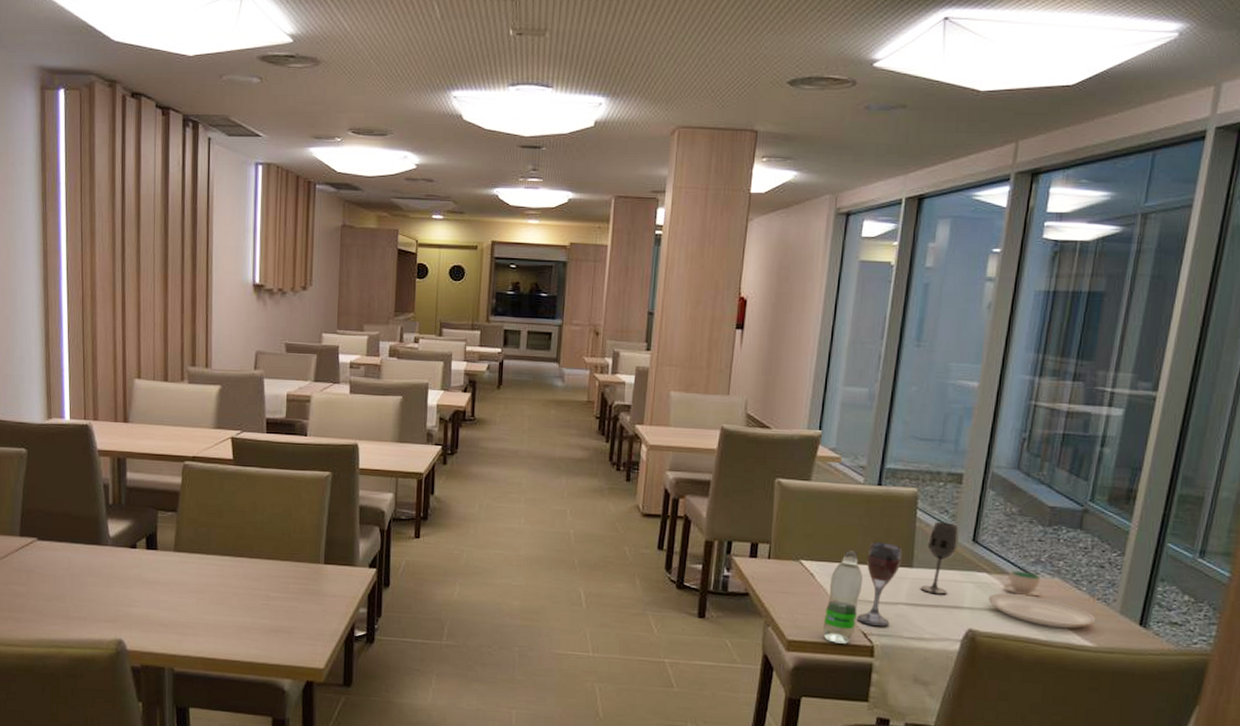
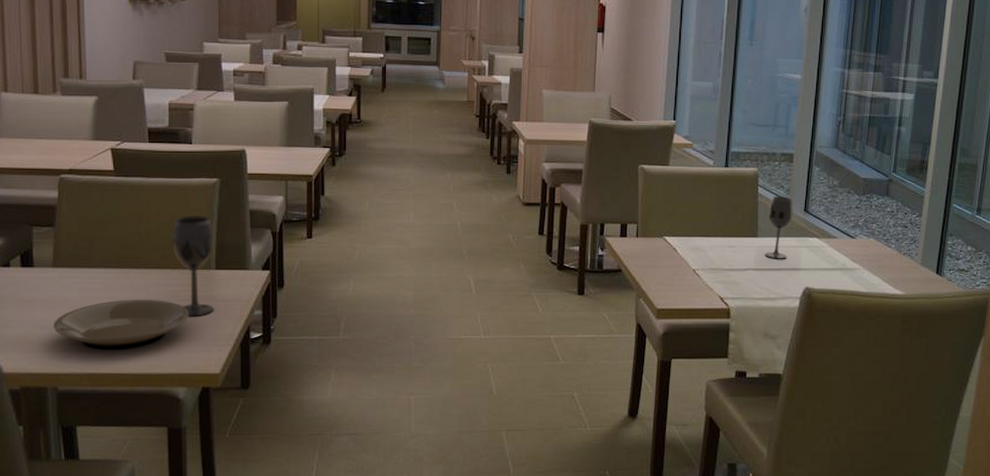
plate: none [172,587,297,637] -> present [53,299,189,350]
wine glass: none [283,508,325,610] -> present [171,216,215,316]
bottle: present [823,550,863,644] -> none [687,225,718,308]
cup: present [856,541,903,626] -> none [714,216,748,290]
plate: present [988,593,1096,629] -> none [819,254,903,281]
cup: present [1003,570,1043,597] -> none [830,234,862,256]

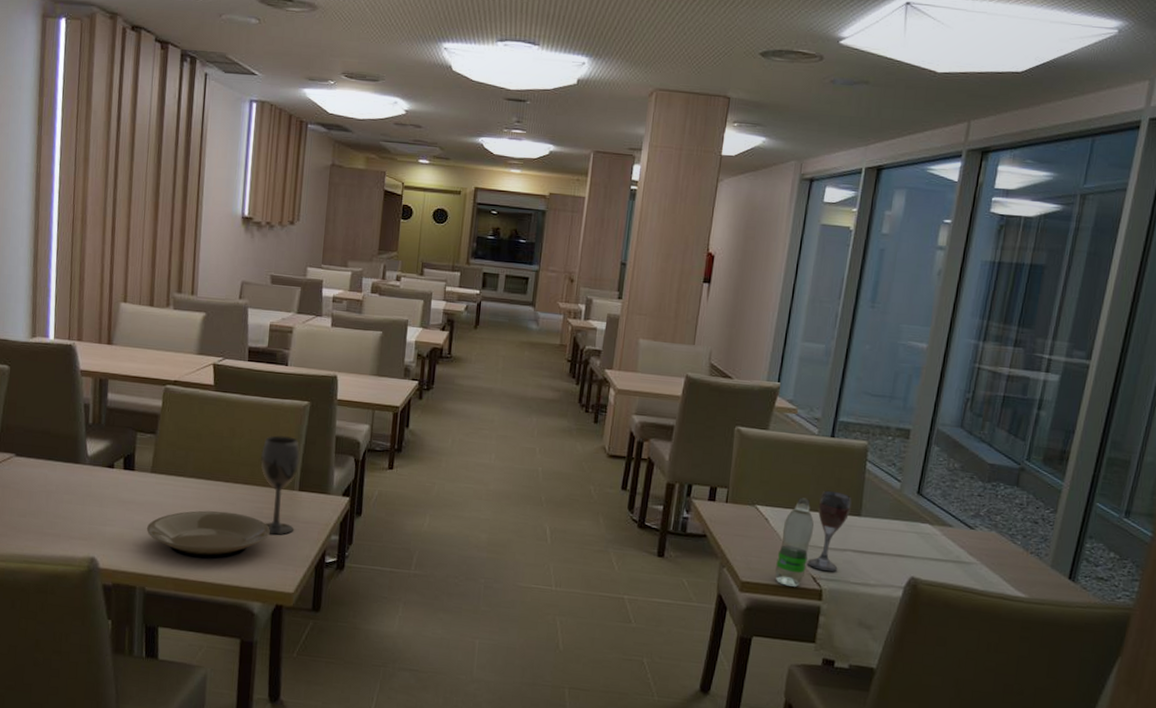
bottle: none [687,225,718,308] -> present [775,497,814,587]
cup: none [714,216,748,290] -> present [807,490,852,571]
wine glass: present [764,196,793,259] -> none [867,473,905,544]

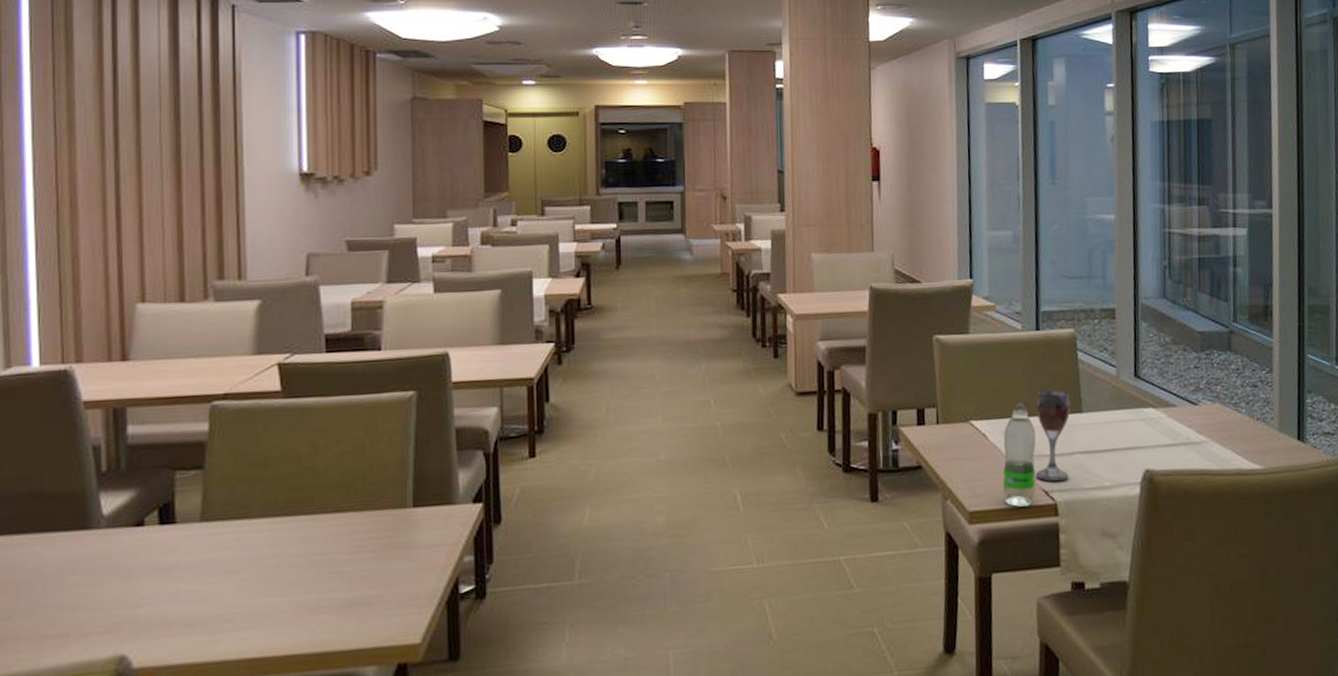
plate: present [146,510,270,559] -> none [200,552,379,626]
wine glass: present [260,435,301,535] -> none [355,439,411,572]

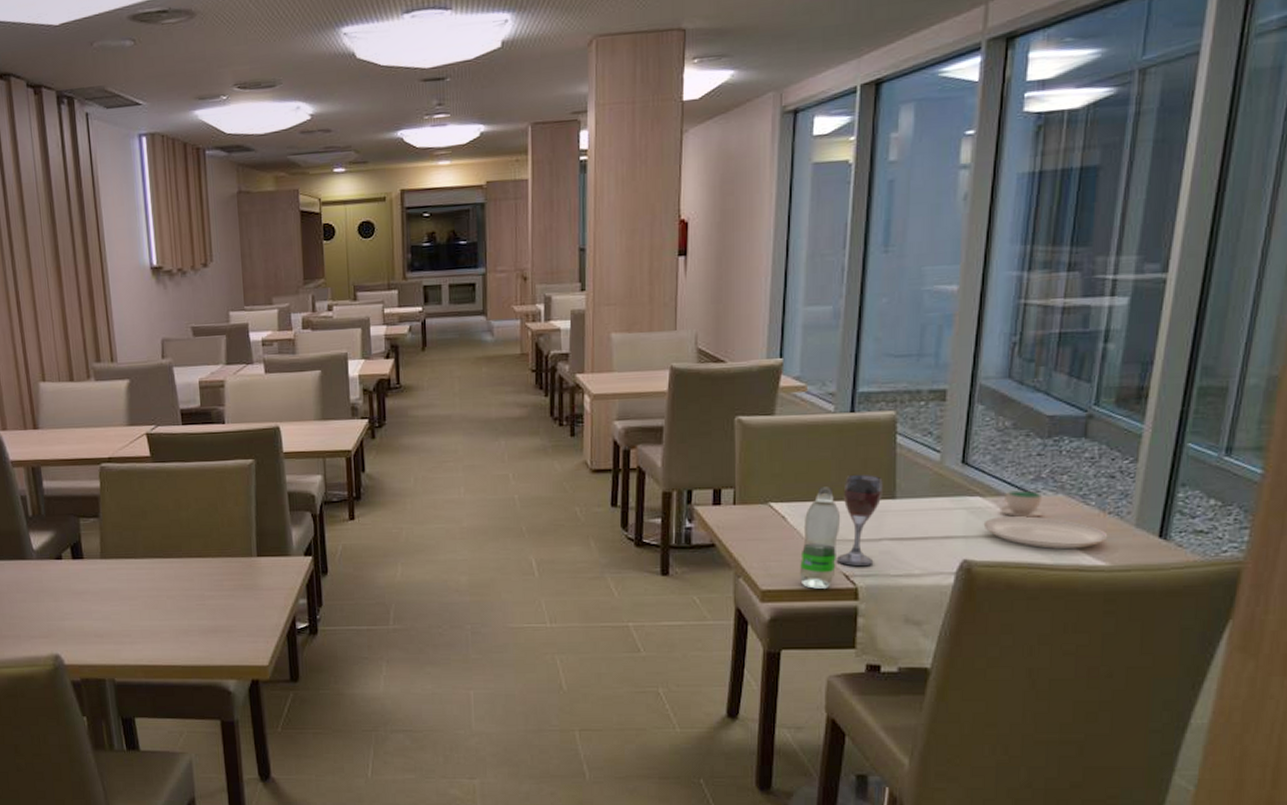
plate: none [1158,425,1259,455] -> present [983,516,1108,550]
cup: none [1170,401,1208,427] -> present [999,490,1046,518]

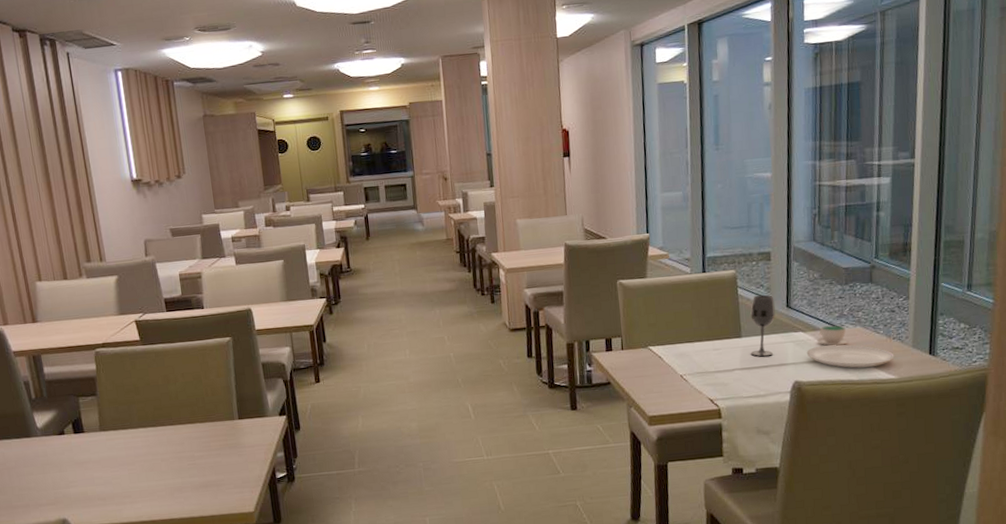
bottle: present [800,486,841,589] -> none [675,331,703,412]
cup: present [836,474,883,566] -> none [702,320,732,392]
wine glass: none [905,445,946,526] -> present [750,294,776,357]

